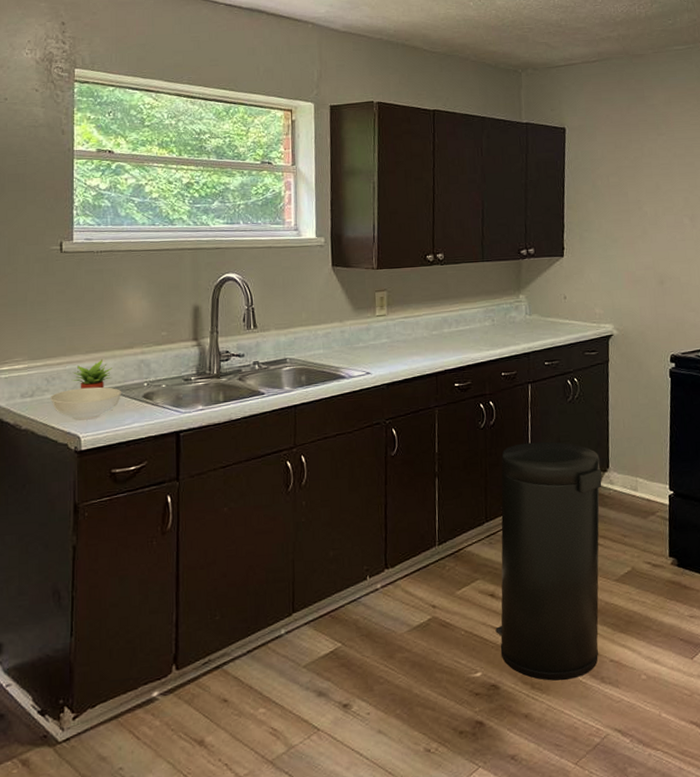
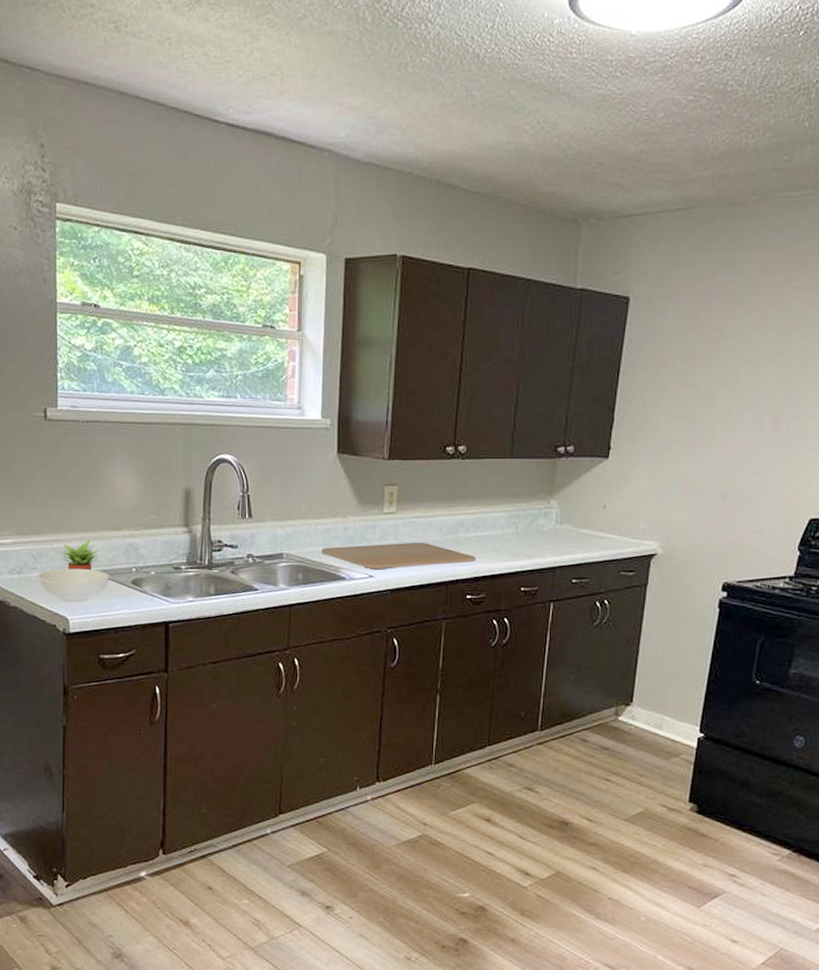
chopping board: none [322,339,461,367] -> present [321,541,476,570]
pedal bin: present [495,441,602,681] -> none [488,666,624,911]

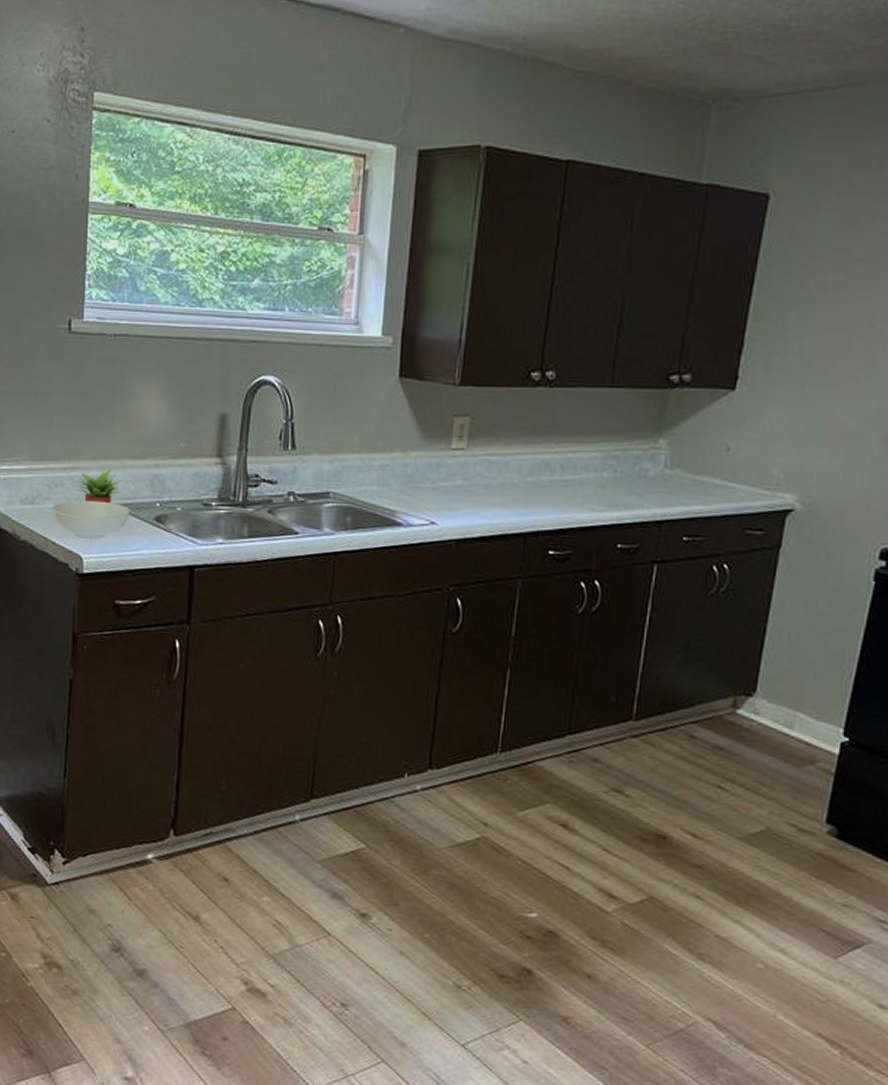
chopping board: present [321,541,476,570] -> none [375,484,563,516]

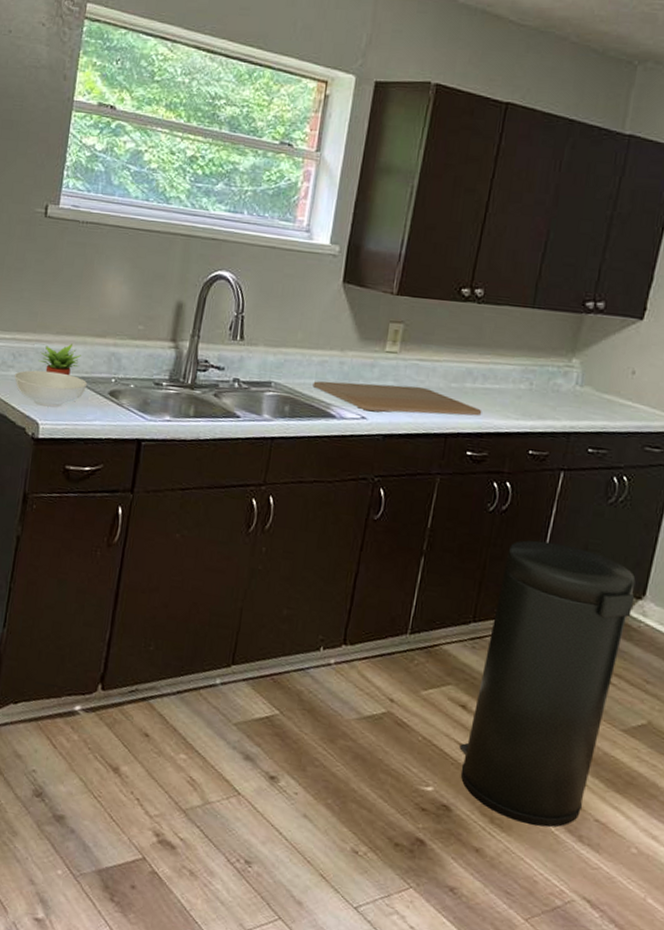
chopping board: none [375,484,563,516] -> present [313,381,482,416]
pedal bin: none [562,641,745,947] -> present [459,540,636,827]

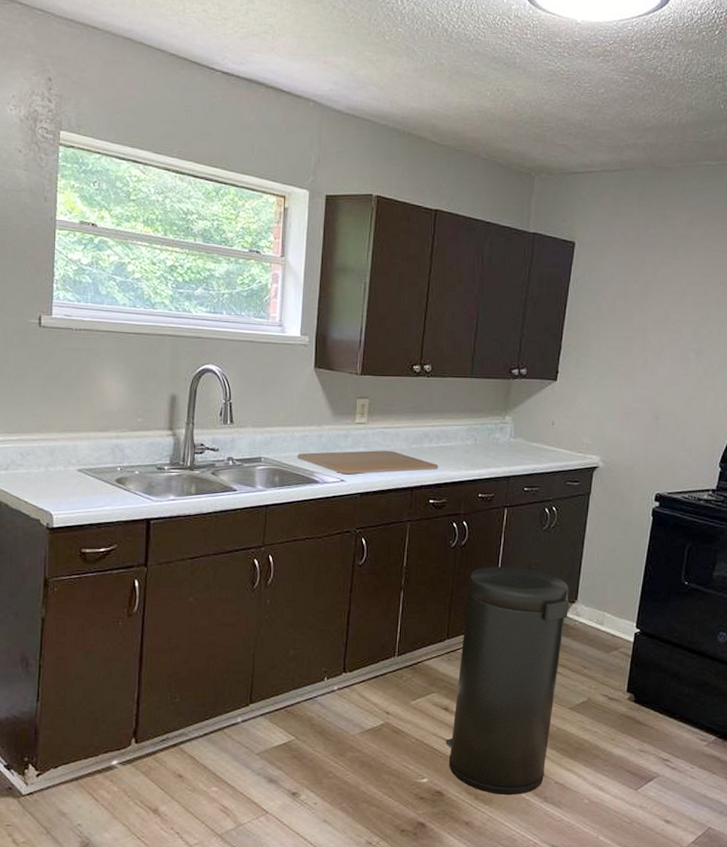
bowl: present [14,370,88,408] -> none [24,466,95,498]
succulent plant: present [38,343,81,376] -> none [46,439,86,469]

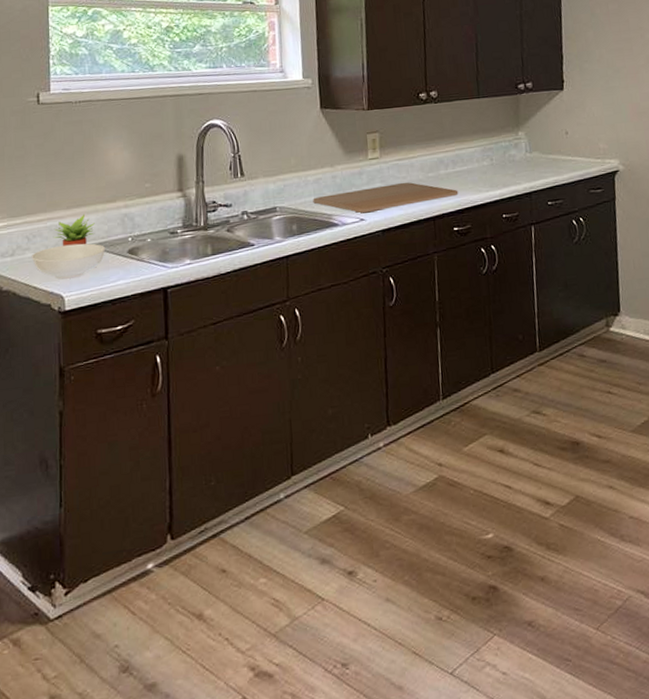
bowl: none [24,466,95,498] -> present [31,243,106,280]
succulent plant: none [46,439,86,469] -> present [53,214,95,246]
pedal bin: present [445,566,570,795] -> none [506,286,617,541]

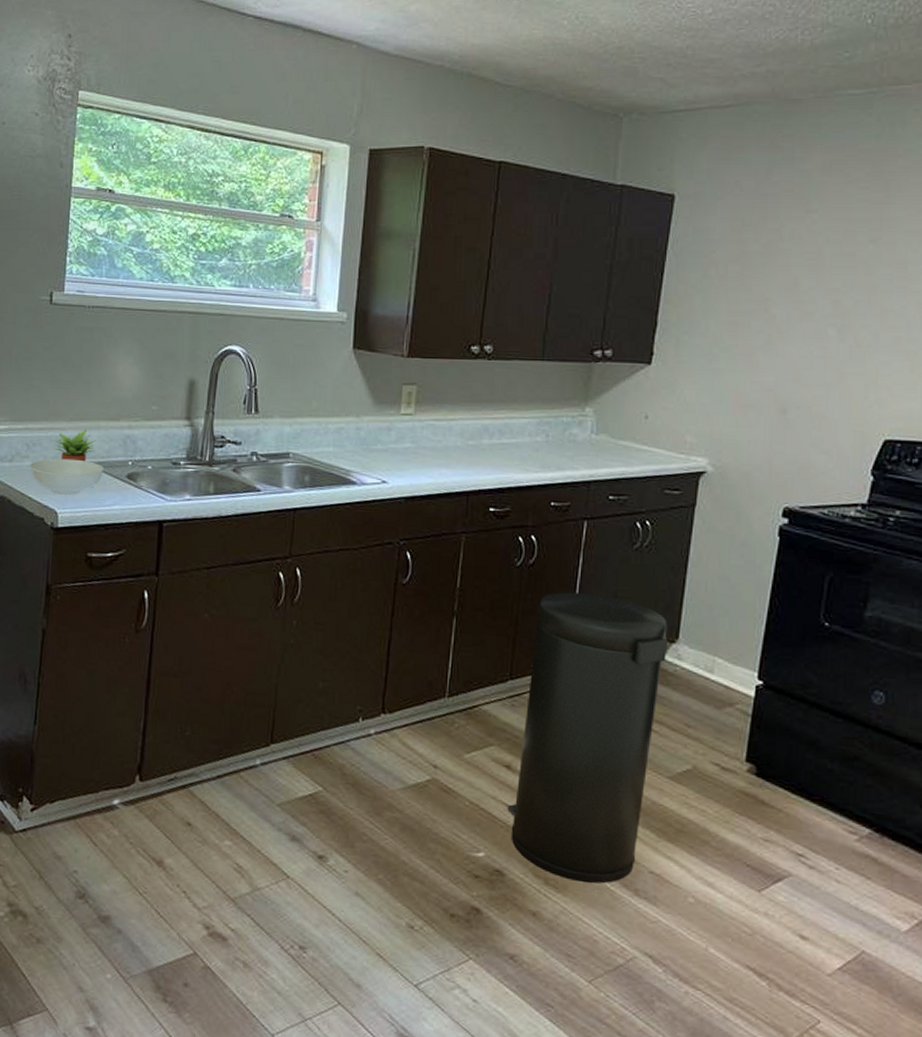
chopping board: present [313,182,459,213] -> none [331,446,501,475]
pedal bin: none [506,286,617,541] -> present [507,591,669,884]

